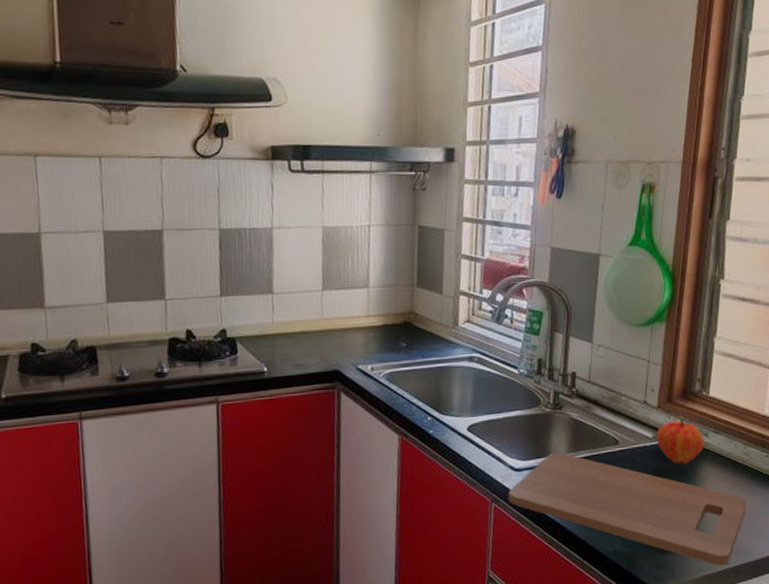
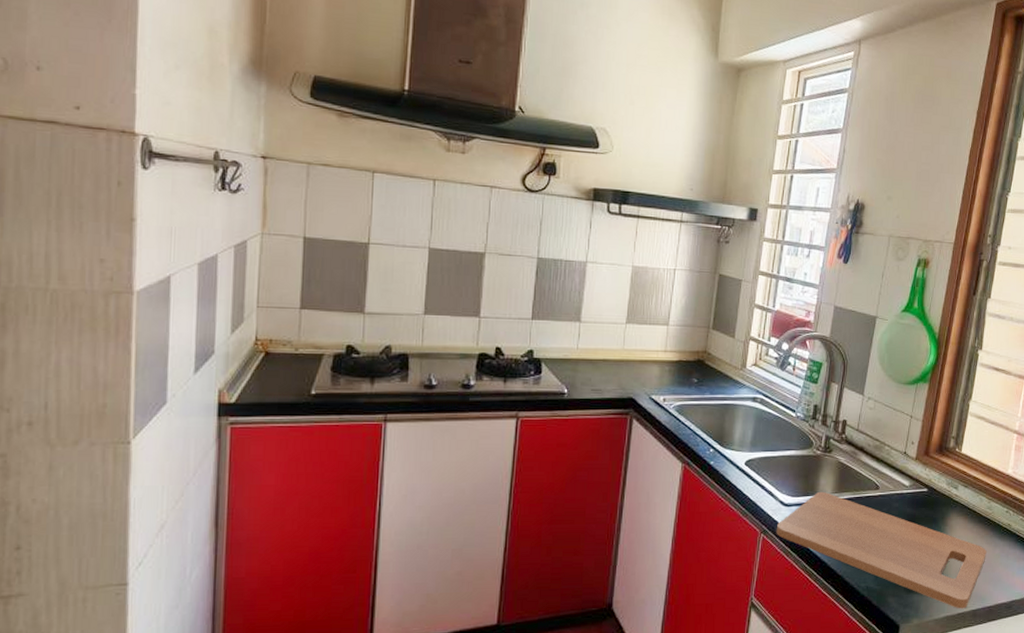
fruit: present [656,416,705,464] -> none [912,468,955,513]

